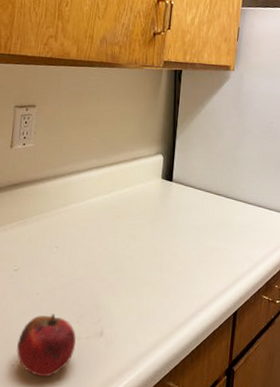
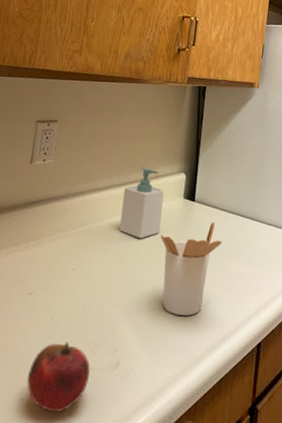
soap bottle: none [100,149,143,218] -> present [119,167,164,239]
utensil holder: none [139,200,199,288] -> present [160,221,222,316]

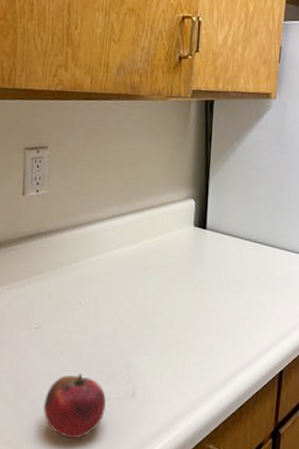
soap bottle: present [119,167,164,239] -> none [125,194,172,270]
utensil holder: present [160,221,222,316] -> none [170,250,238,346]

